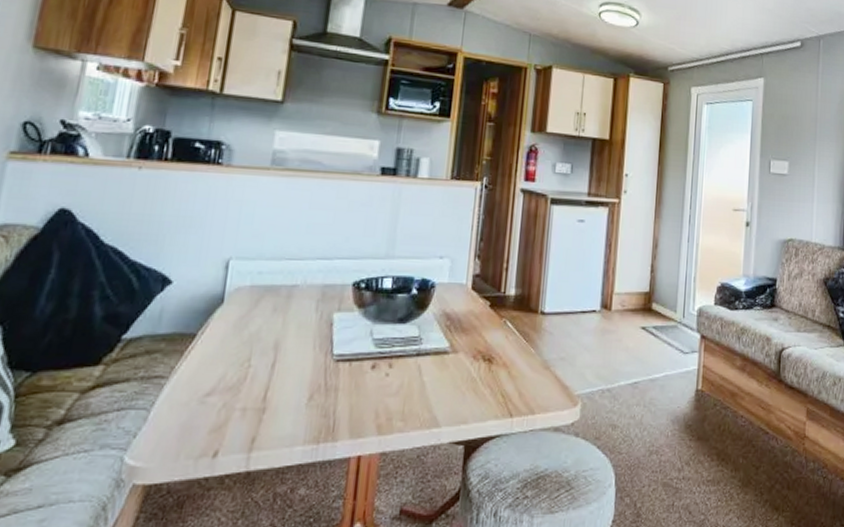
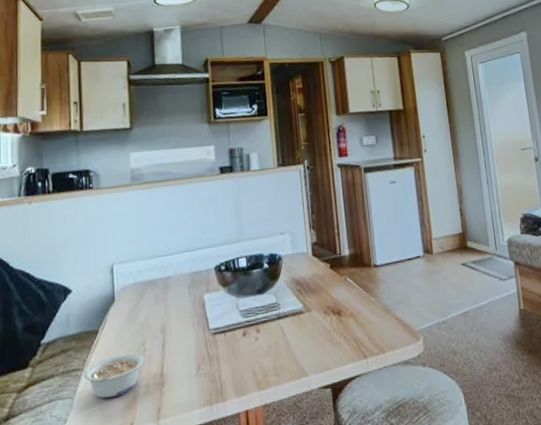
legume: none [167,367,248,415] -> present [83,353,145,398]

